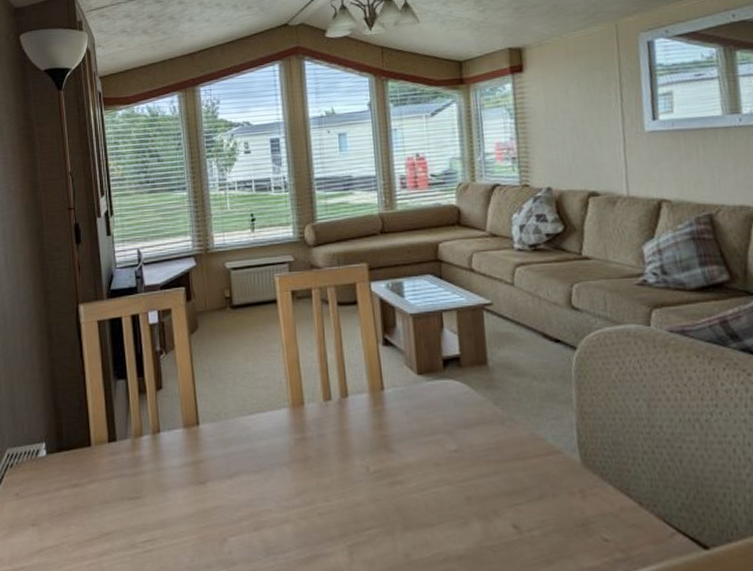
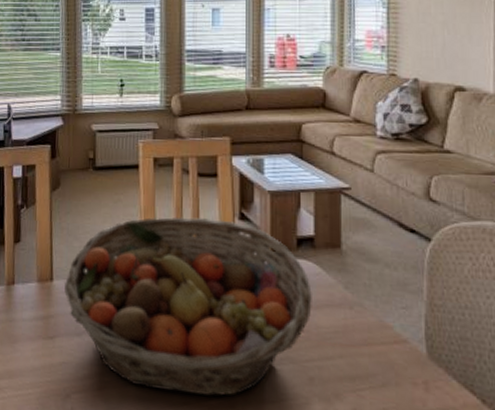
fruit basket: none [212,347,464,526] -> present [64,217,312,397]

